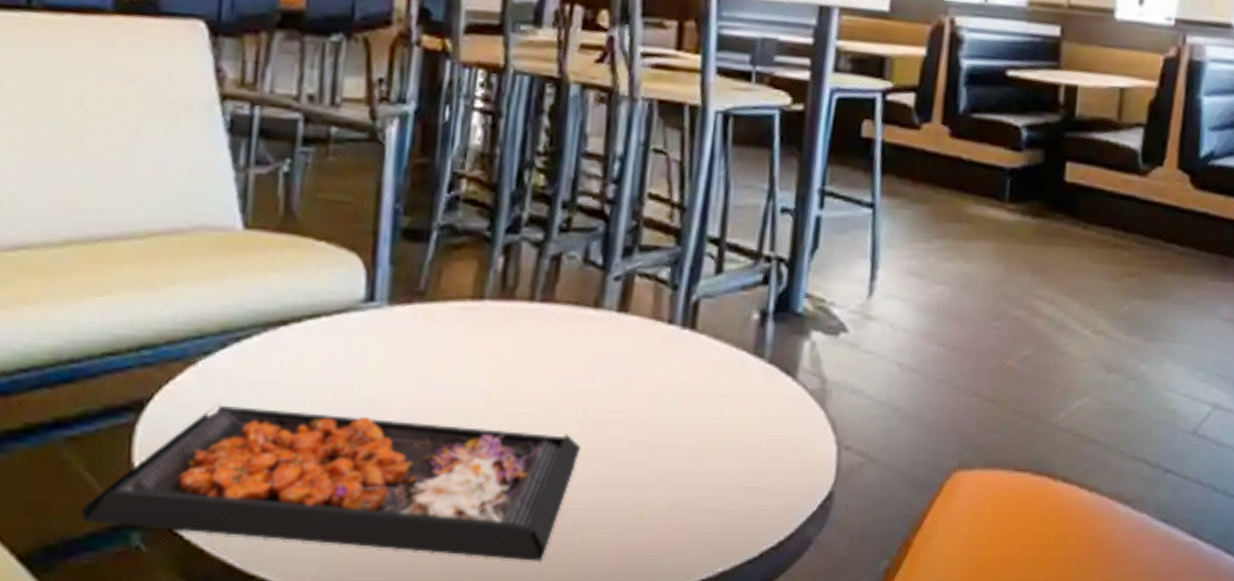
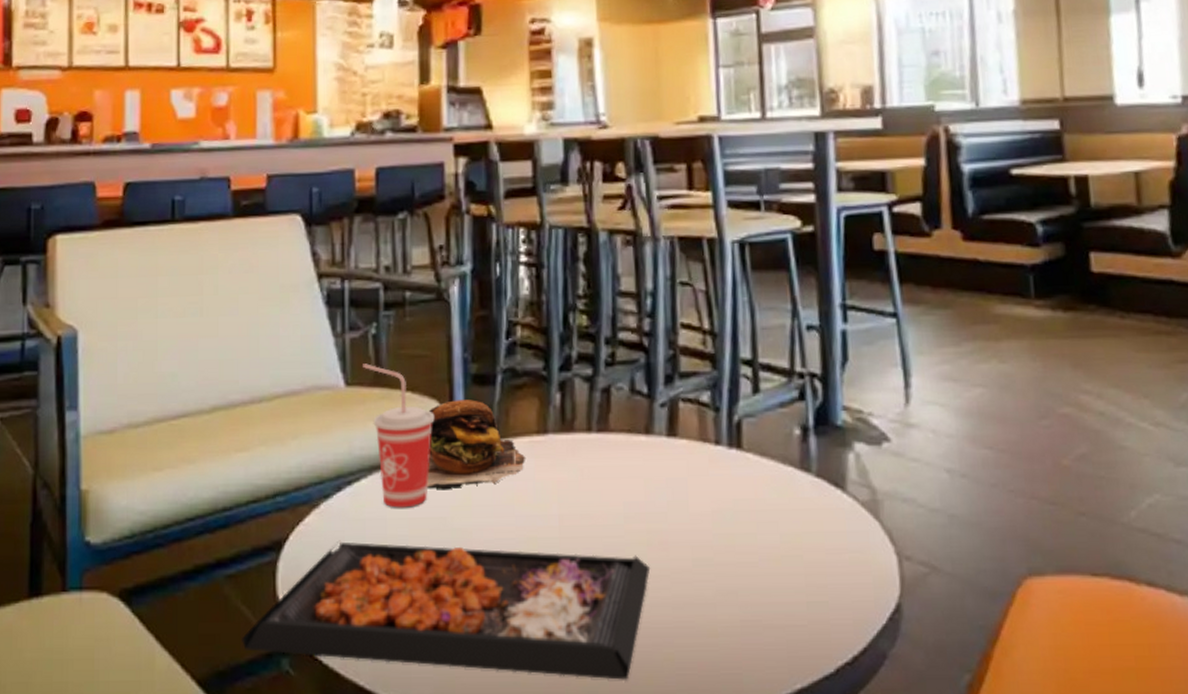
beverage cup: none [268,205,352,371] -> present [363,363,435,508]
burger: none [332,255,456,354] -> present [426,400,526,490]

